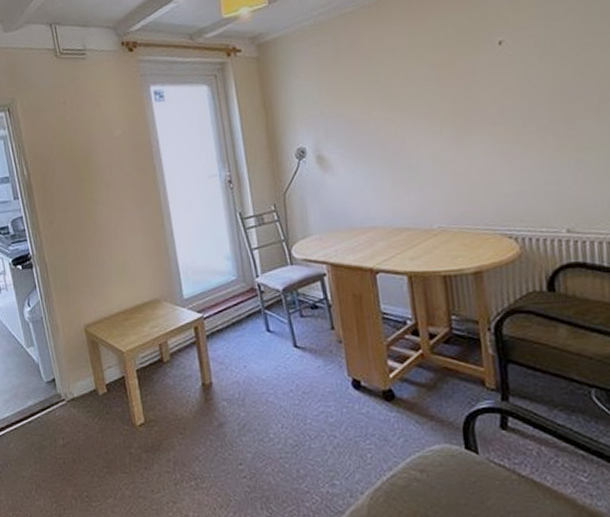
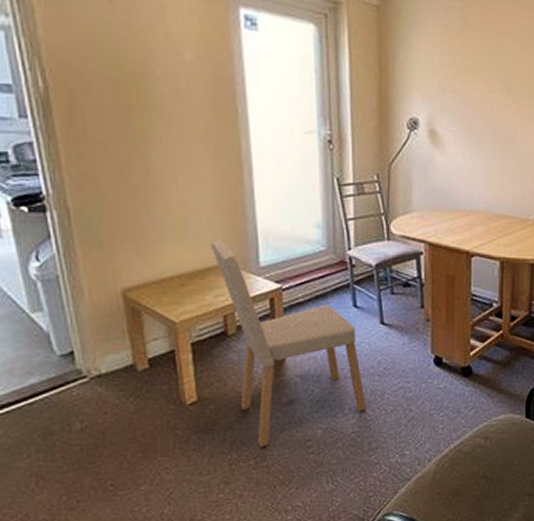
dining chair: none [144,279,291,469] -> present [210,241,367,448]

